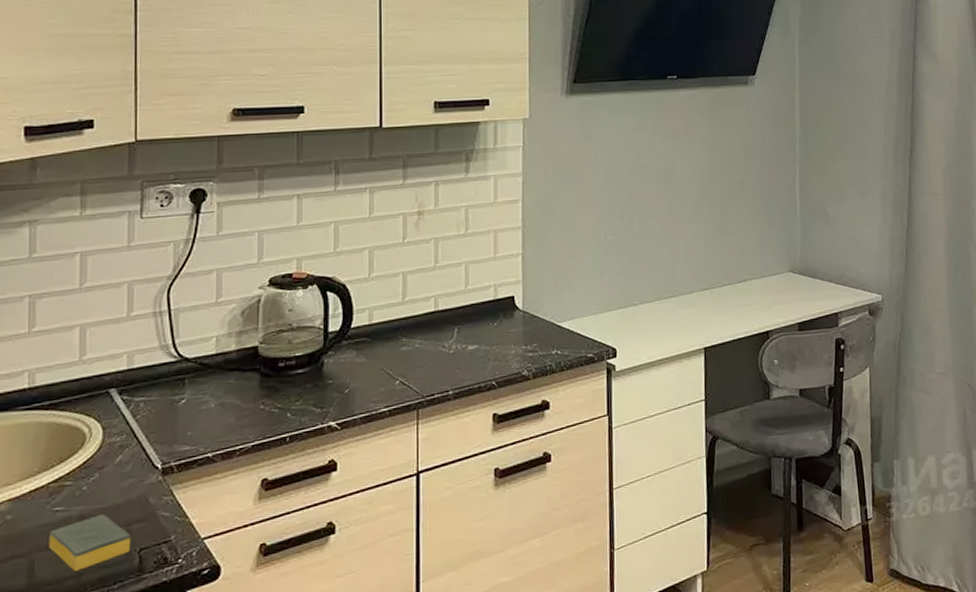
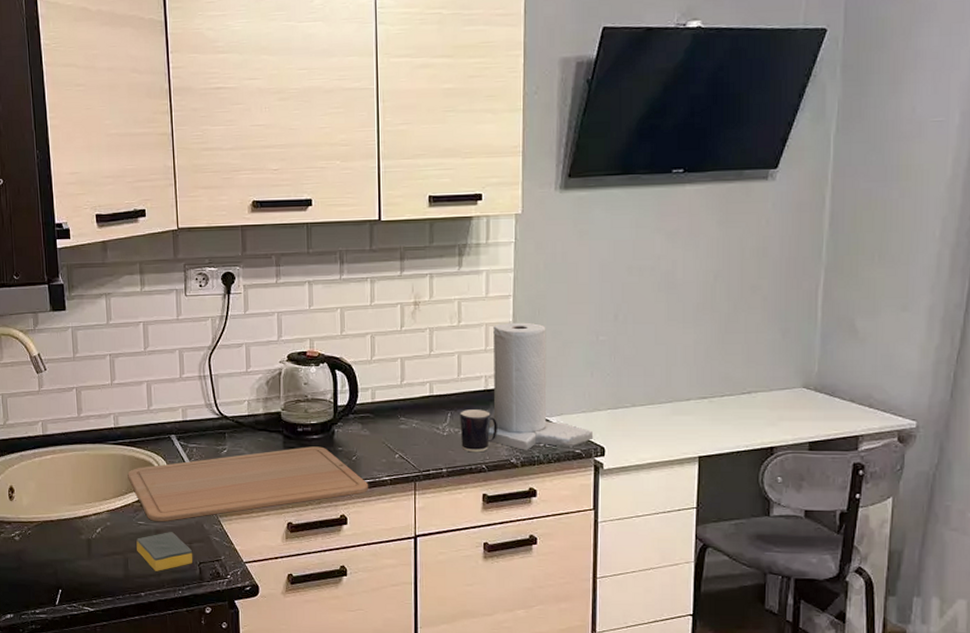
chopping board: none [43,381,364,505] -> present [127,446,369,522]
mug: none [467,321,508,369] -> present [460,410,497,453]
paper towel: none [498,226,605,362] -> present [488,322,594,452]

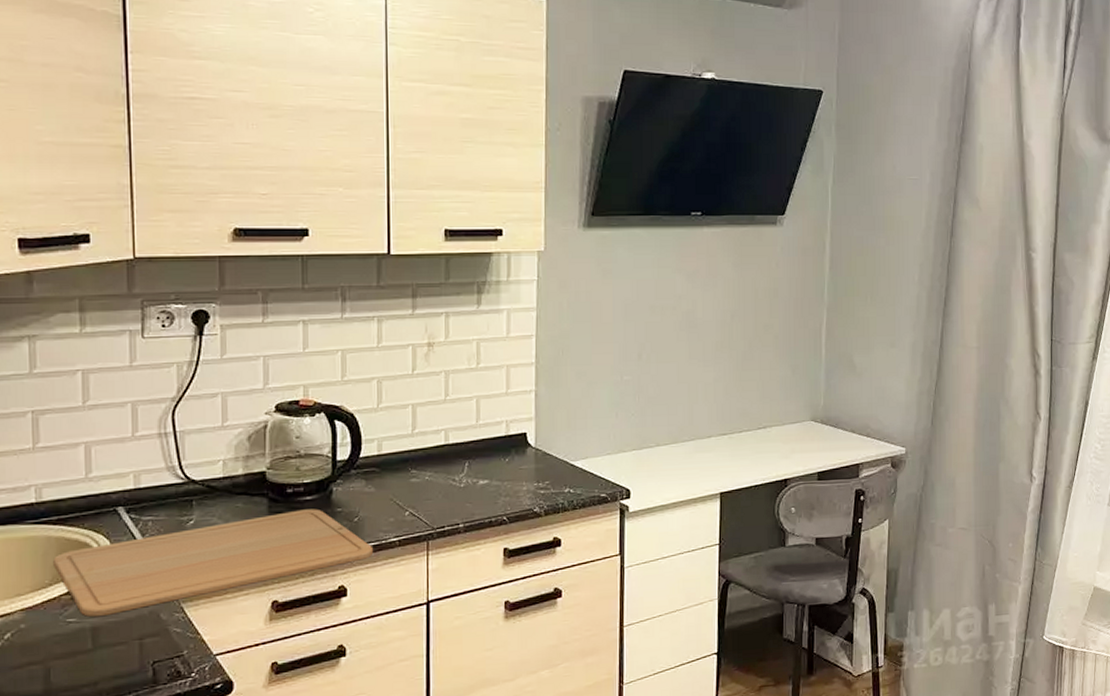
sponge: present [136,532,193,572] -> none [63,627,145,681]
mug: present [460,410,497,453] -> none [478,457,519,504]
paper towel: present [488,322,594,452] -> none [510,363,619,499]

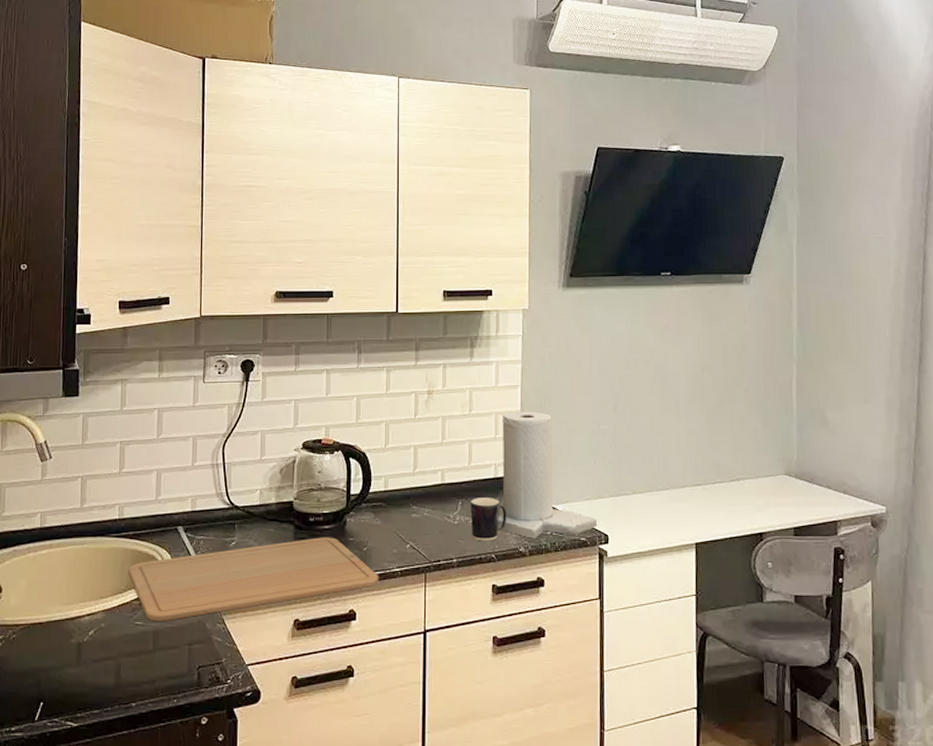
mug: none [478,457,519,504] -> present [470,498,506,542]
paper towel: none [510,363,619,499] -> present [498,411,598,540]

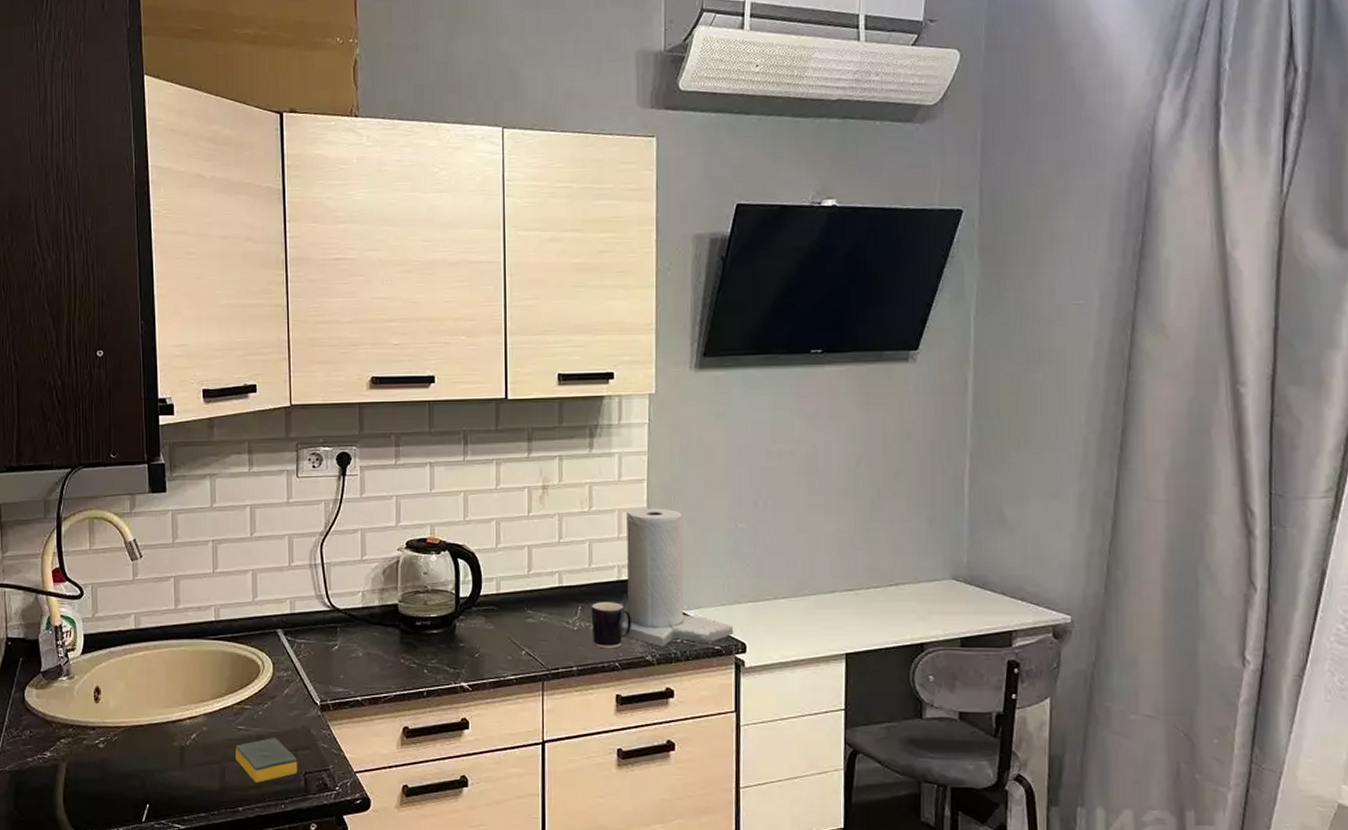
chopping board: present [128,537,379,622] -> none [228,642,493,727]
sponge: none [131,633,192,679] -> present [235,738,298,784]

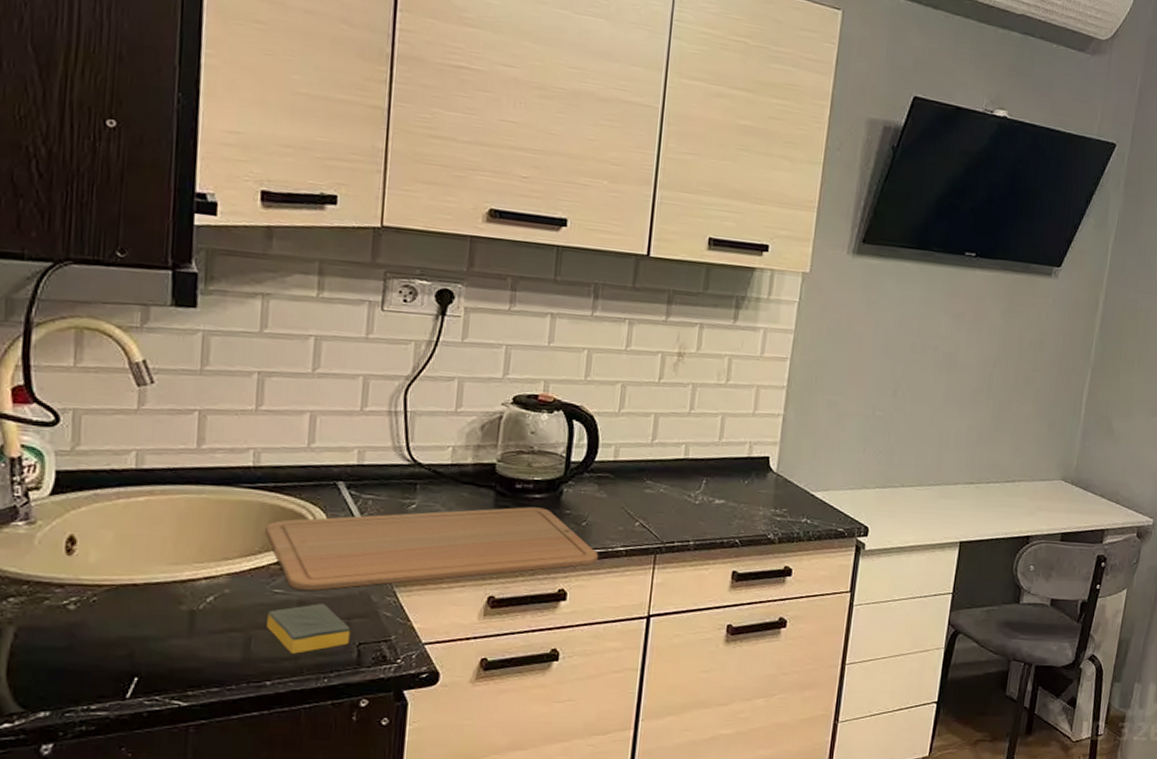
chopping board: none [228,642,493,727] -> present [265,506,599,592]
mug: present [591,602,631,649] -> none [714,477,758,525]
paper towel: present [622,508,734,648] -> none [746,387,859,527]

